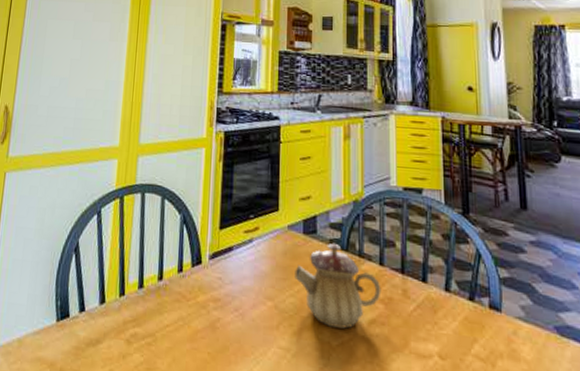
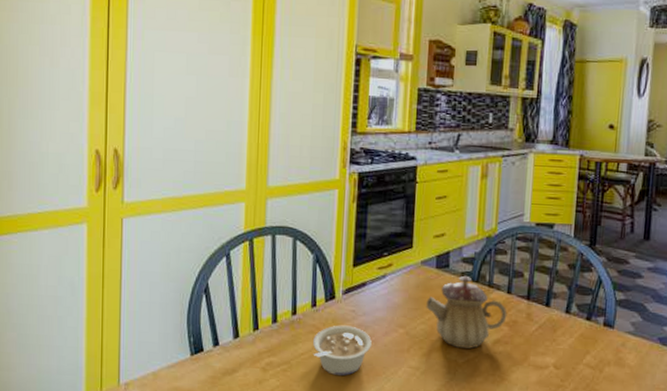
legume: none [178,294,239,354] -> present [312,325,372,376]

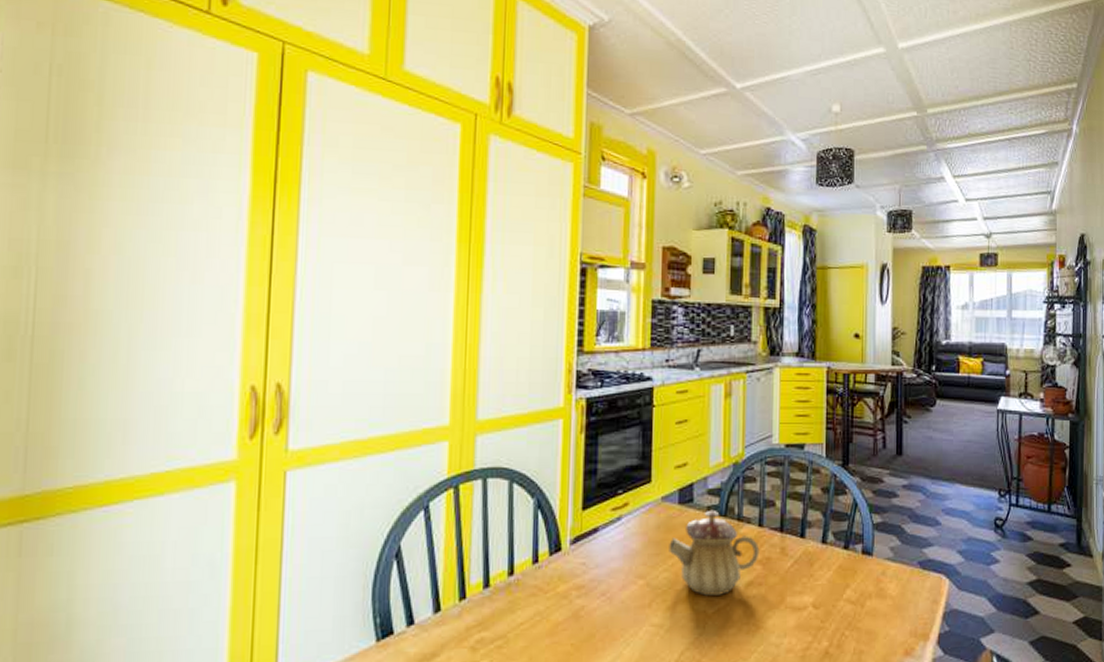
legume: present [312,325,372,376] -> none [534,582,606,646]

